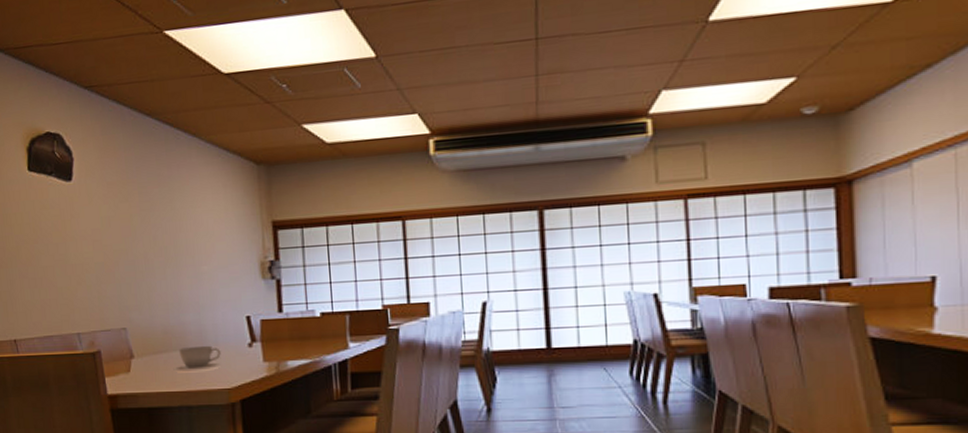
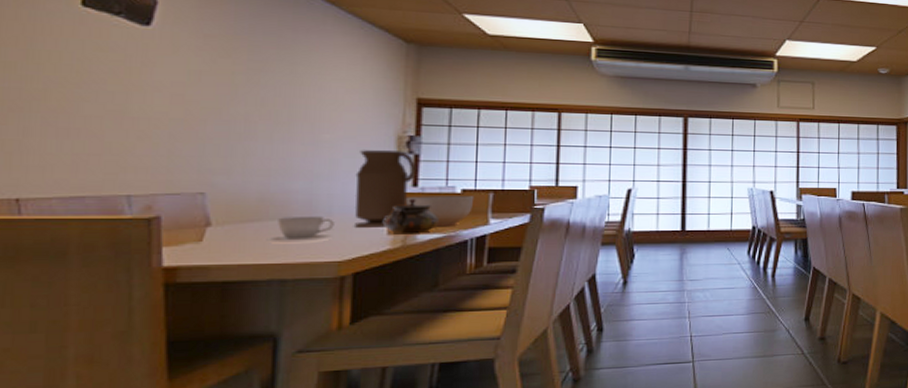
water jug: none [231,277,280,355] -> present [354,150,416,227]
teapot: none [259,324,304,360] -> present [384,198,439,233]
bowl: none [273,319,333,353] -> present [405,196,475,227]

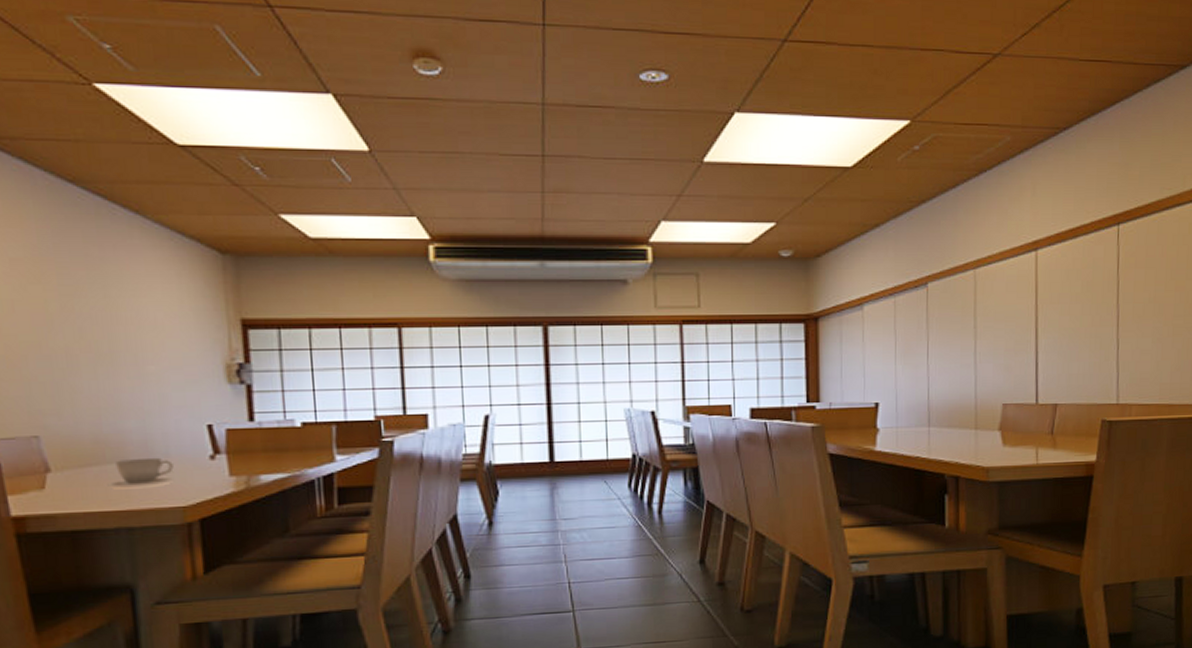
water jug: present [354,150,416,227] -> none [187,381,251,469]
teapot: present [384,198,439,233] -> none [224,435,281,474]
bowl: present [405,196,475,227] -> none [242,430,316,466]

